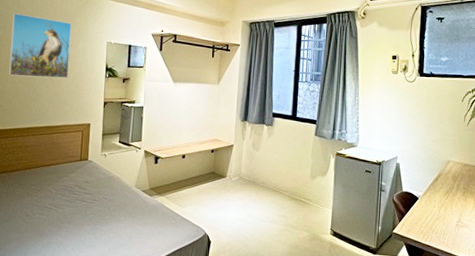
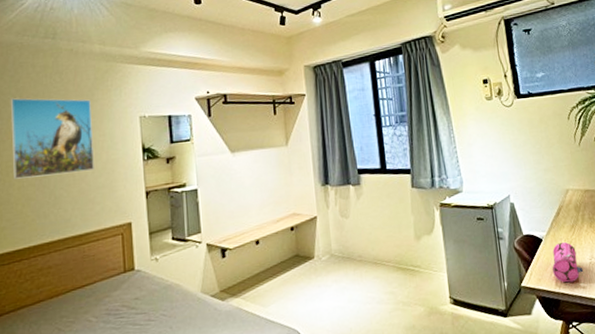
pencil case: none [422,204,450,238] -> present [552,242,584,283]

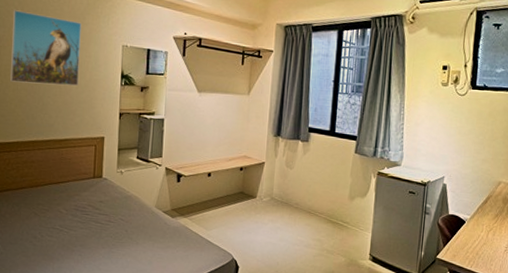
pencil case: present [552,242,584,283] -> none [468,228,498,264]

